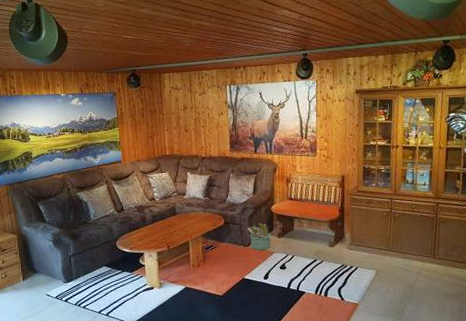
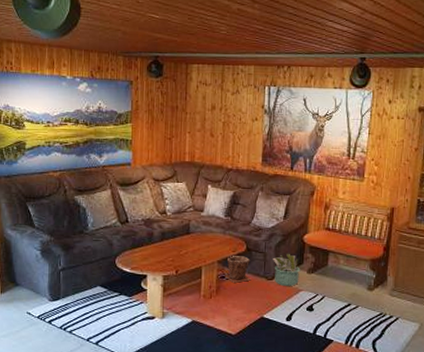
plant pot: none [209,229,231,252] -> present [225,256,251,283]

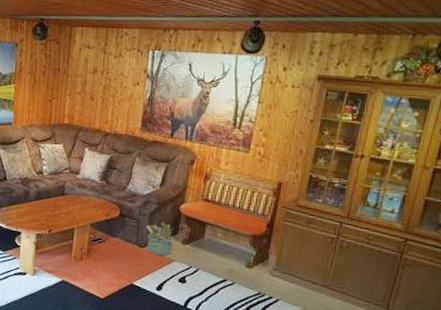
plant pot: present [225,256,251,283] -> none [96,220,124,247]

